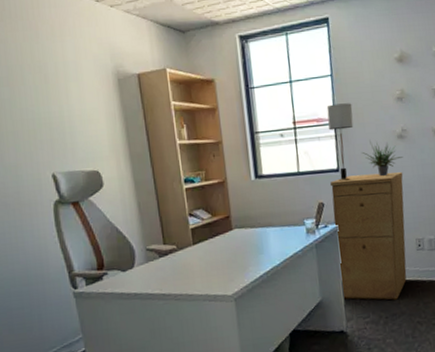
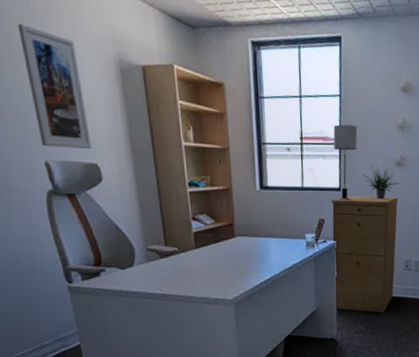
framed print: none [28,52,93,160] -> present [17,24,91,149]

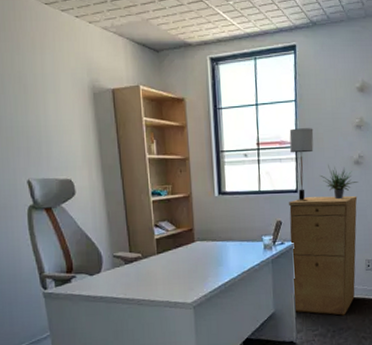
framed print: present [17,24,91,149] -> none [9,63,67,167]

